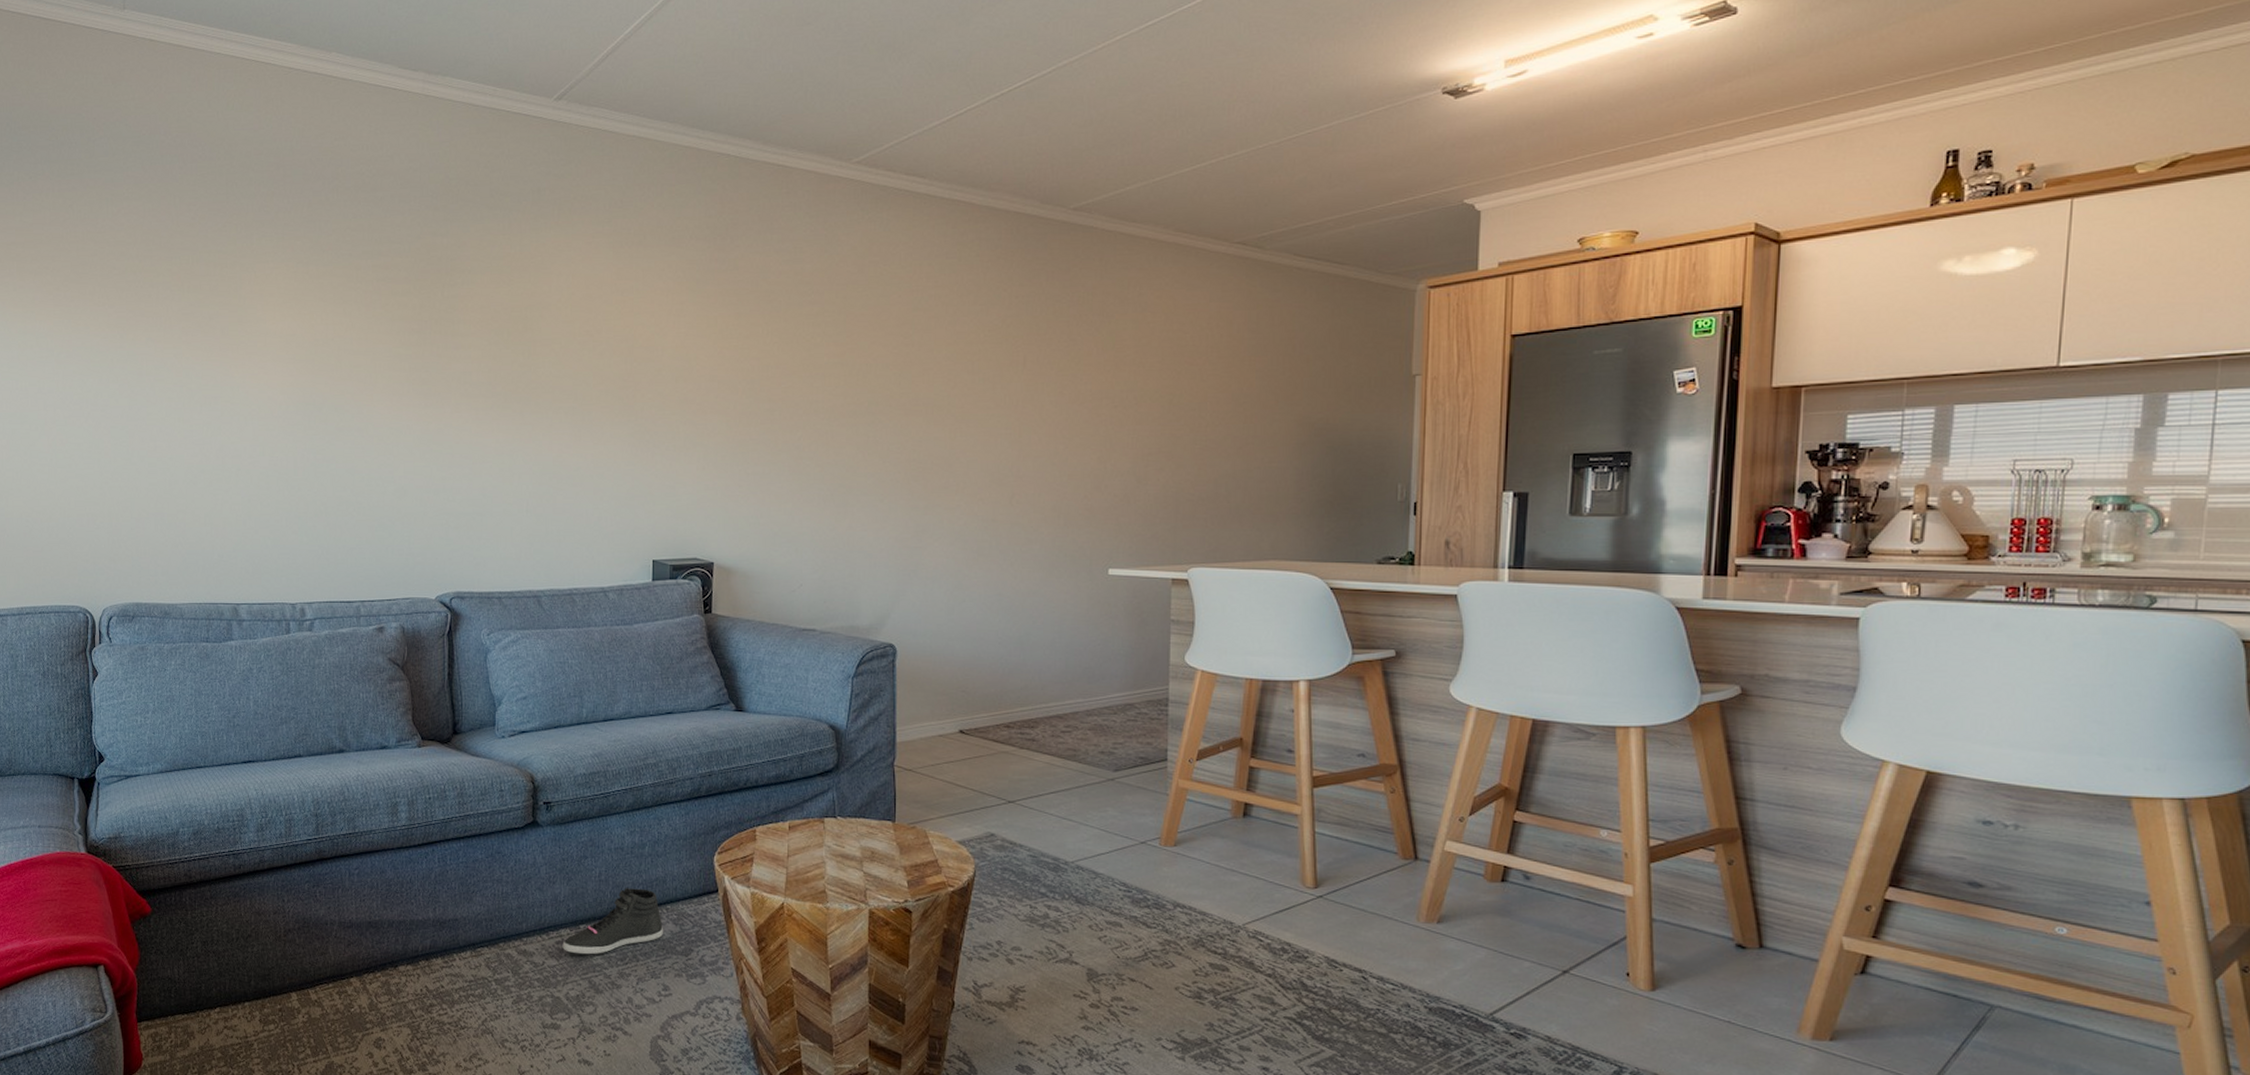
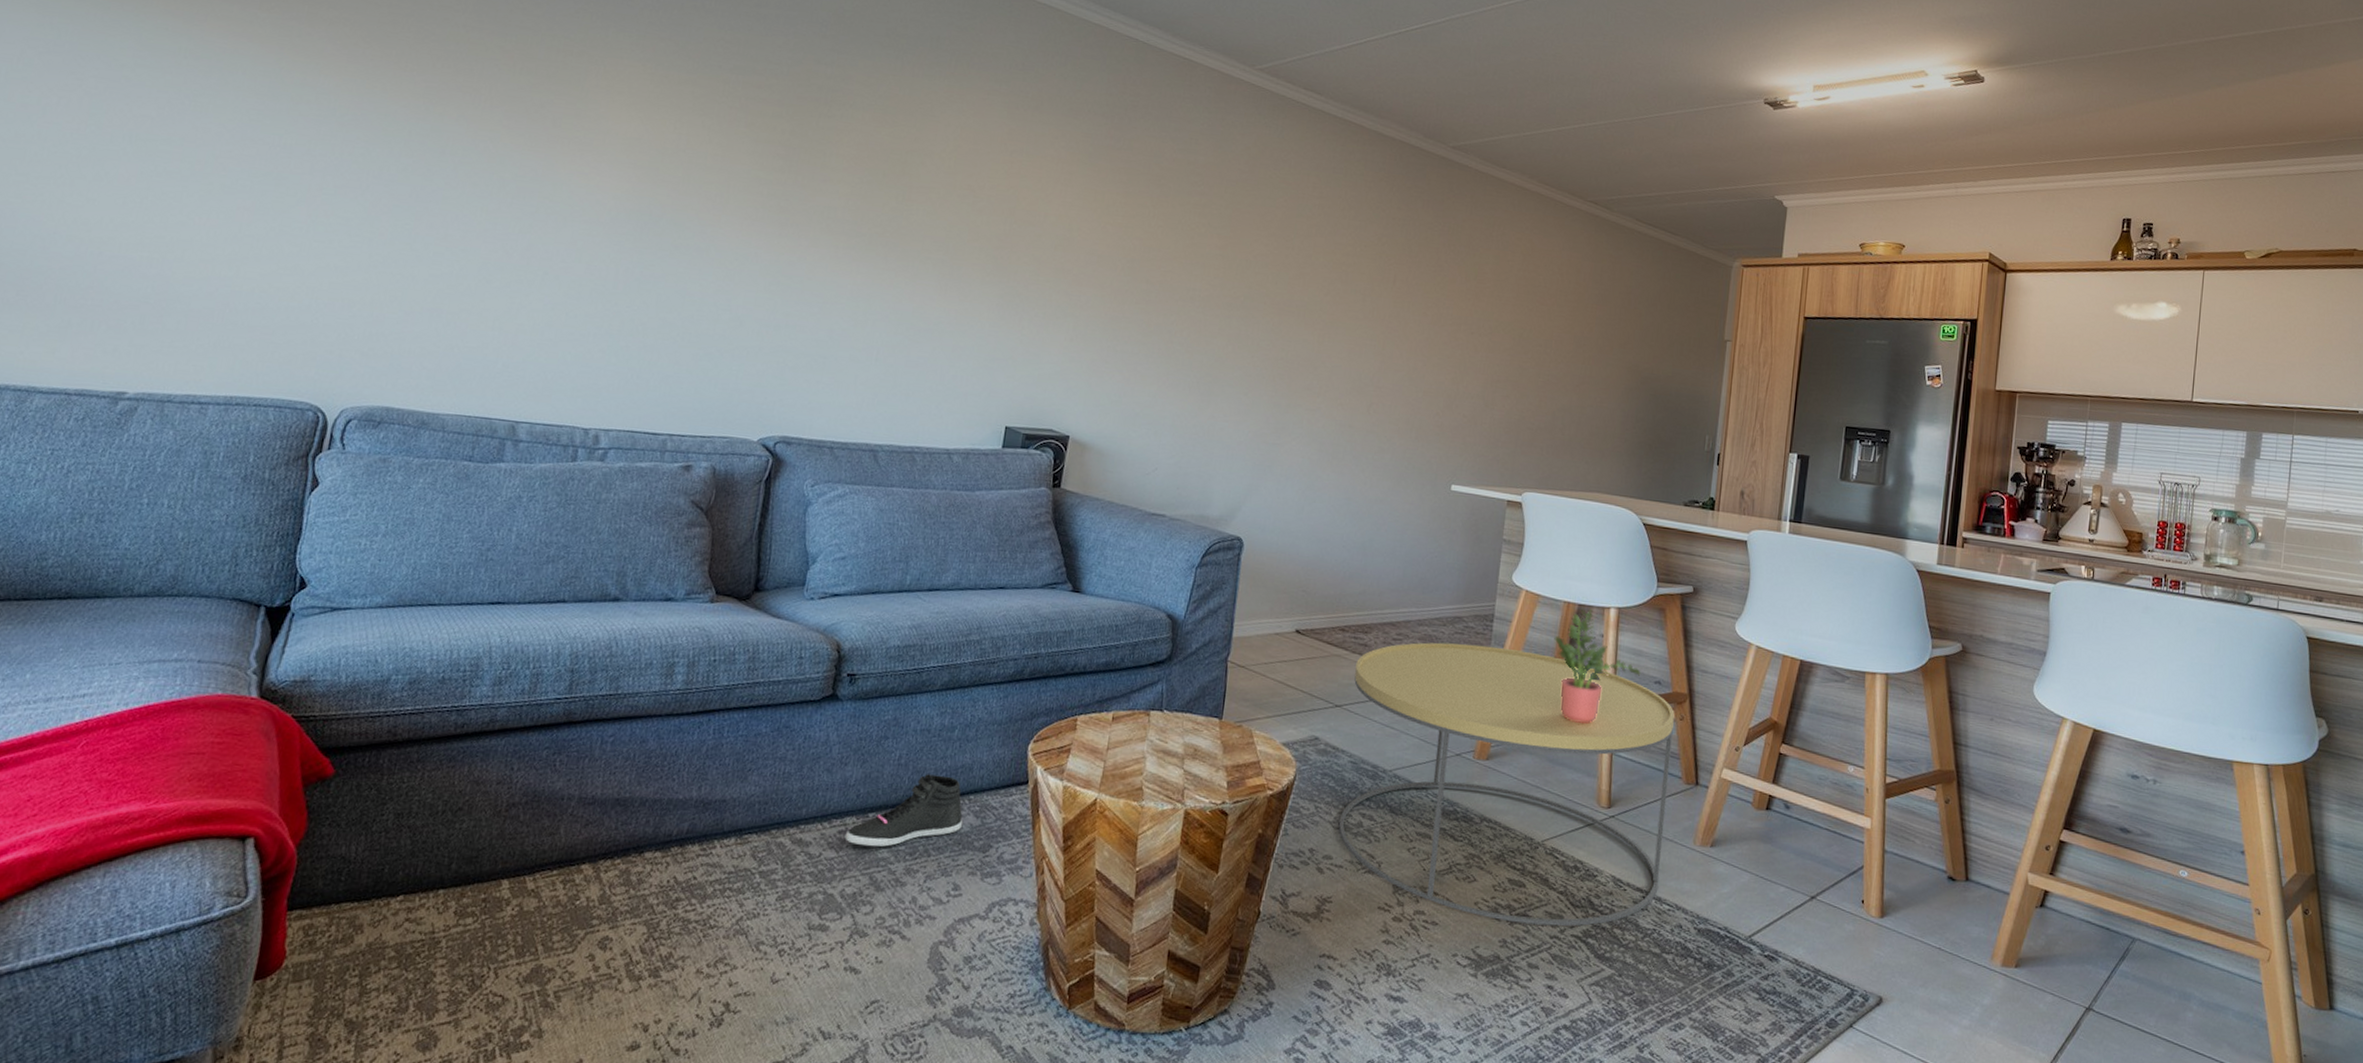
coffee table: none [1025,730,1384,1009] -> present [1339,642,1675,927]
potted plant: none [1238,684,1341,803] -> present [1554,609,1641,724]

